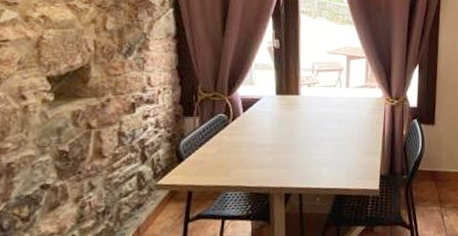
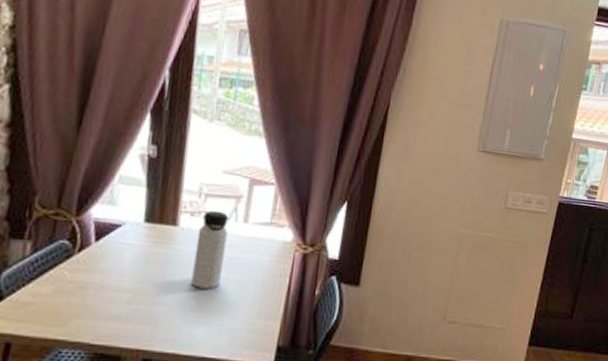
water bottle: none [313,81,336,138] -> present [191,210,229,289]

